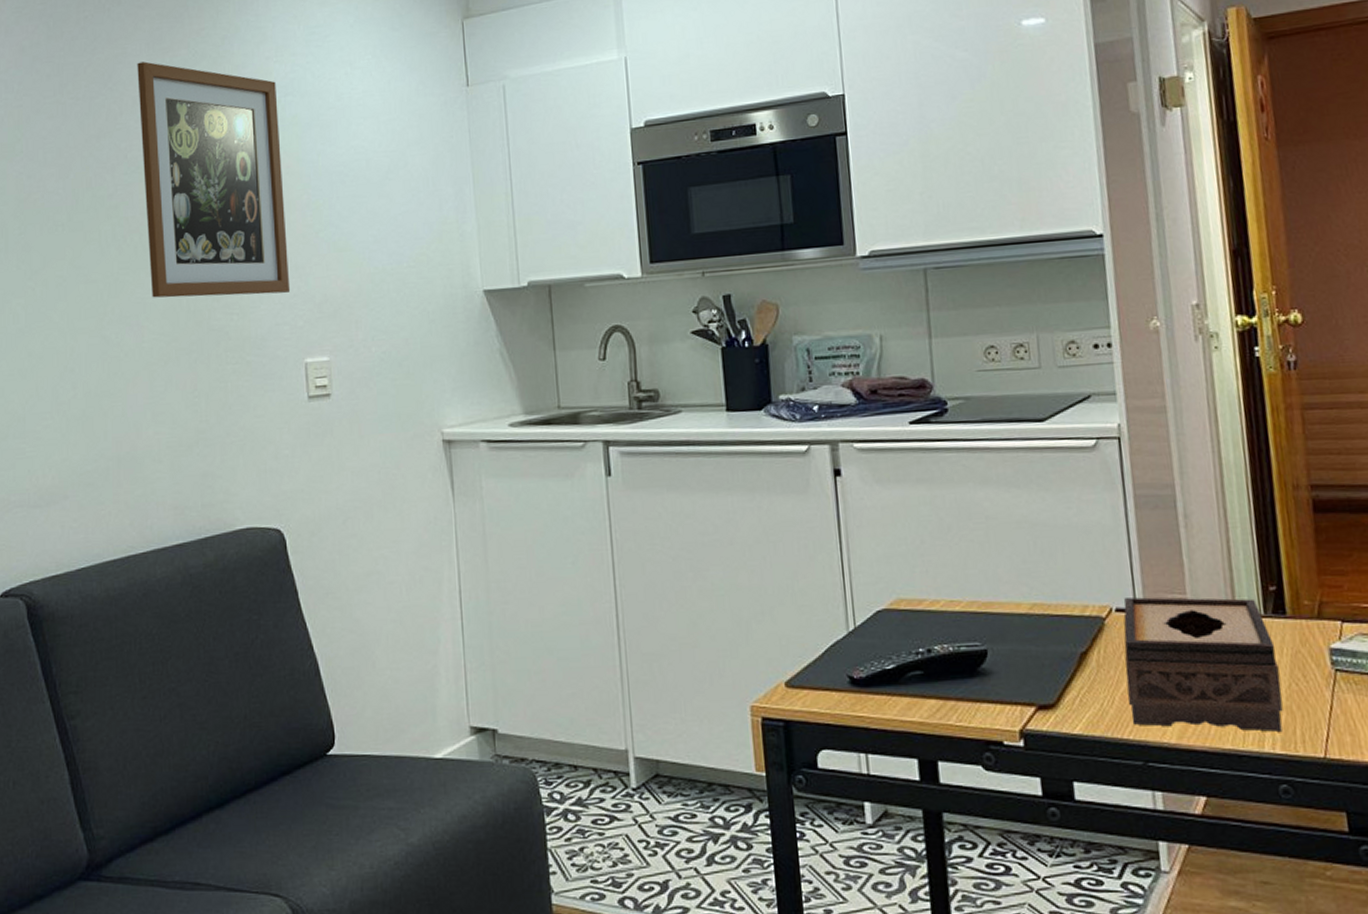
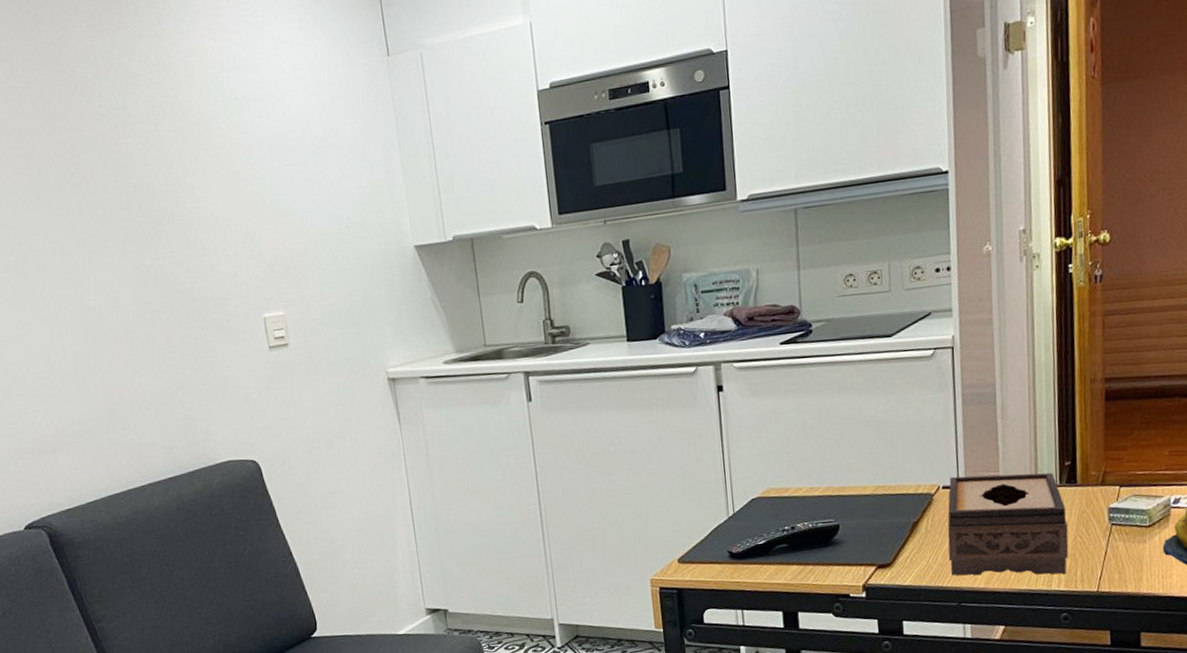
wall art: present [137,61,291,298] -> none [81,43,245,266]

